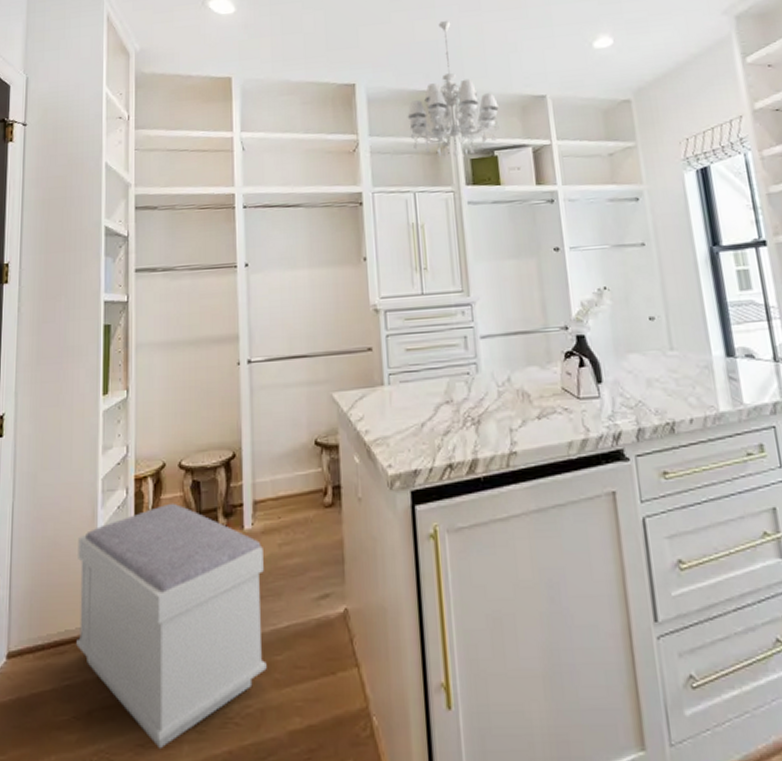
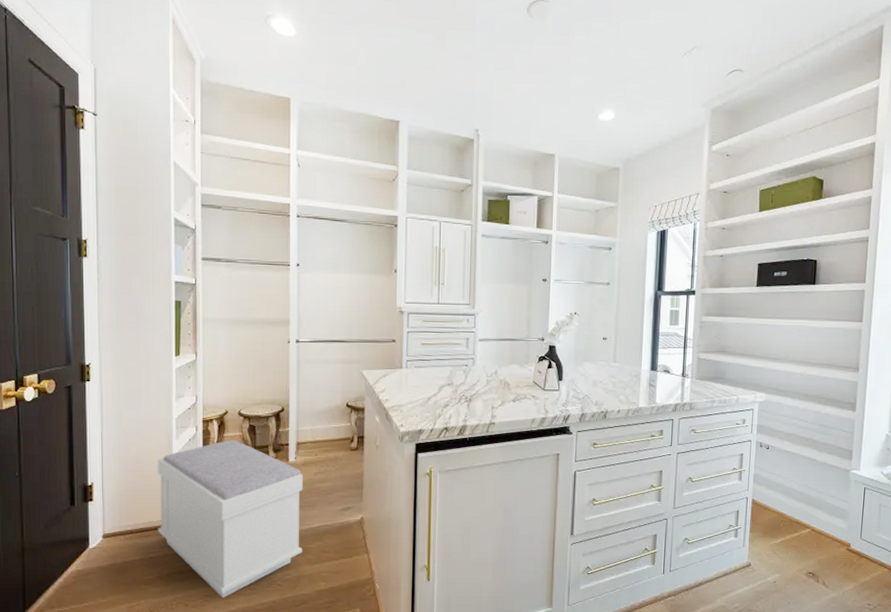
chandelier: present [407,20,499,159] -> none [440,74,516,198]

